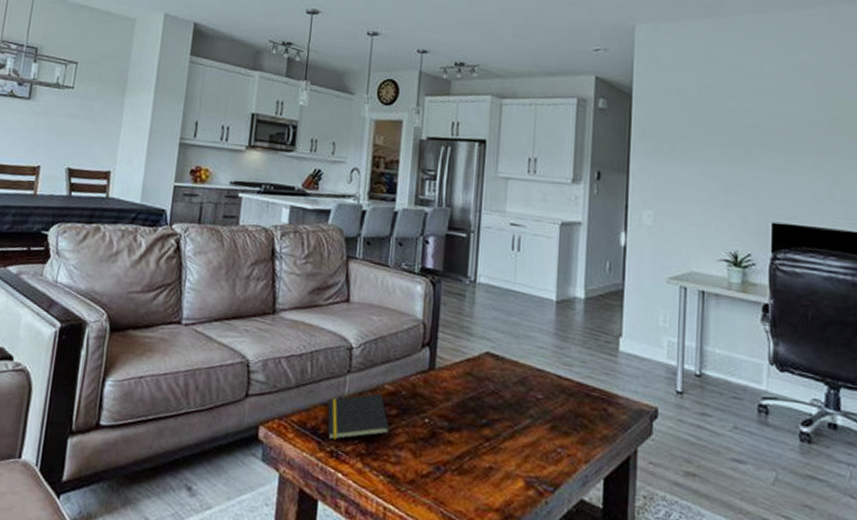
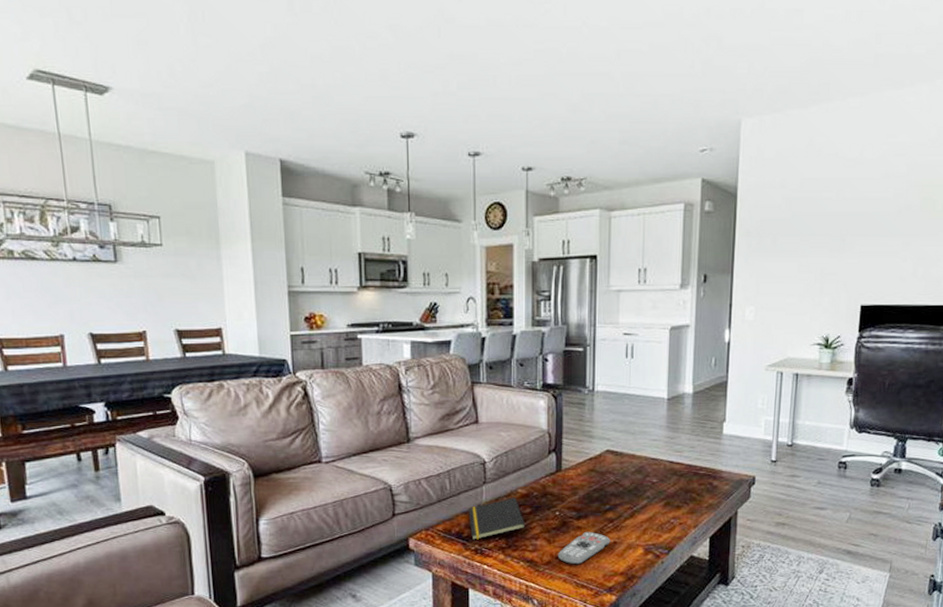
remote control: none [423,448,486,490] -> present [557,531,611,565]

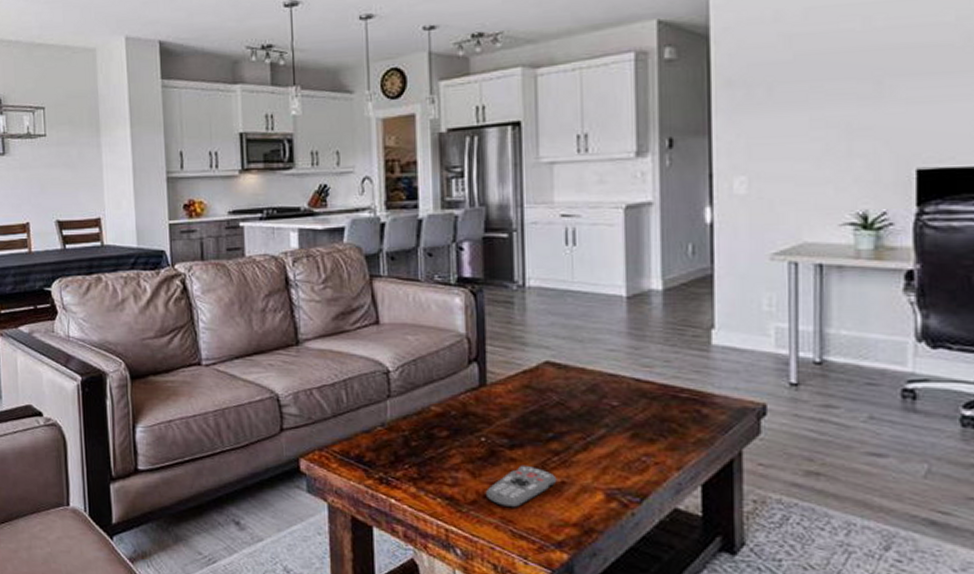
notepad: present [469,497,526,540] -> none [370,416,442,466]

